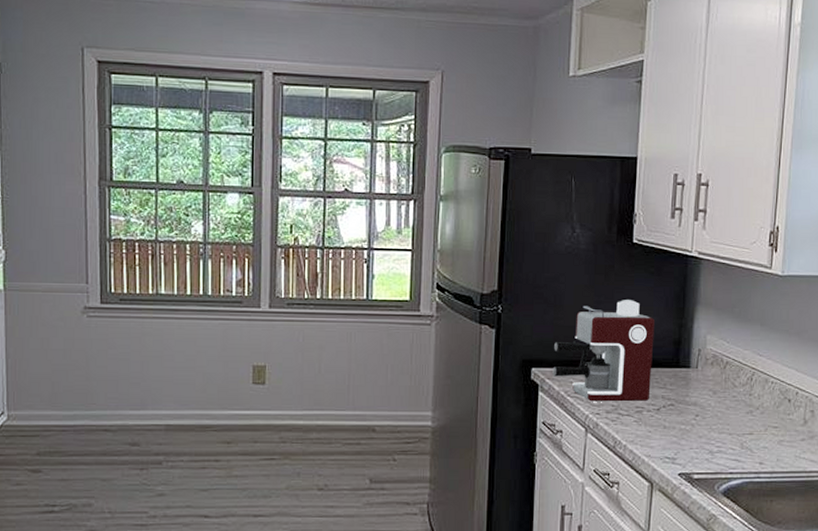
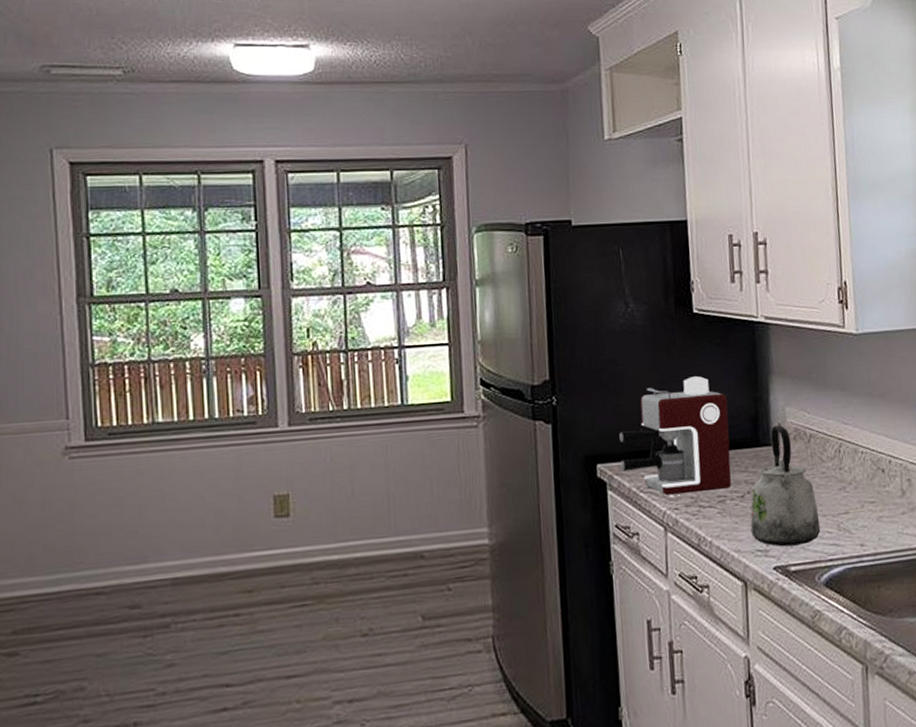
kettle: none [662,351,725,457] -> present [750,425,821,547]

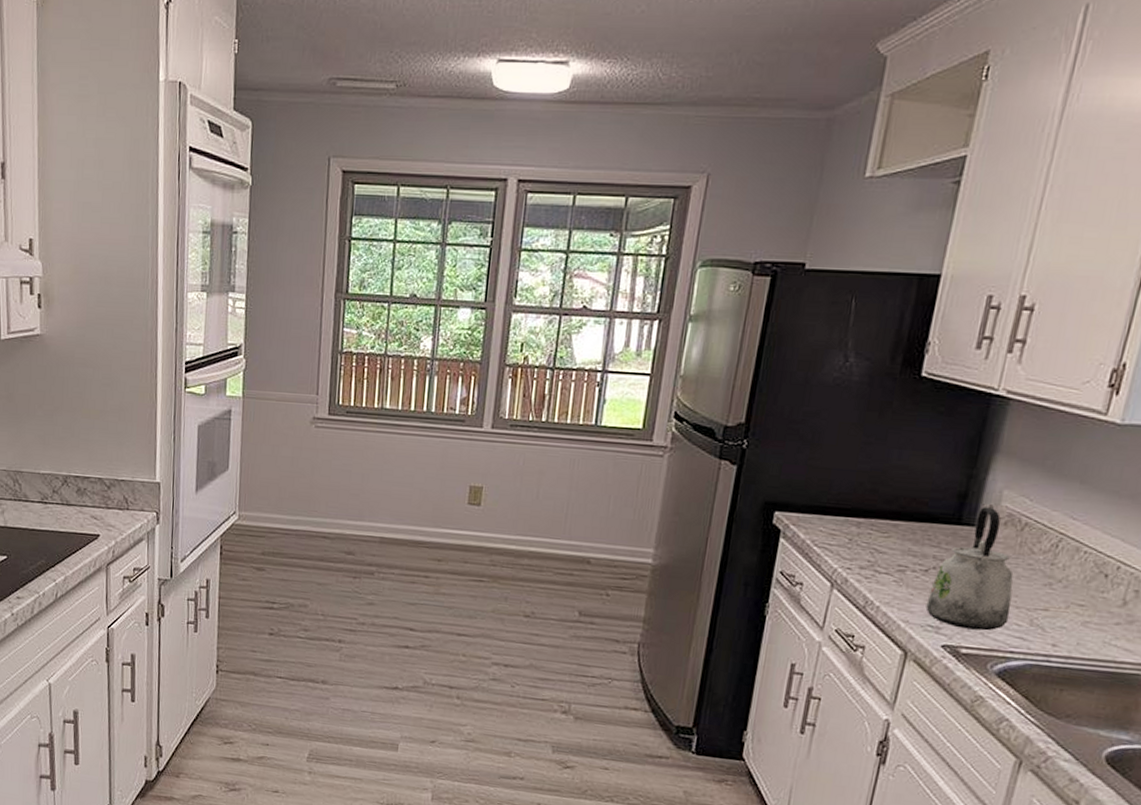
coffee maker: present [619,376,732,496] -> none [799,442,936,561]

